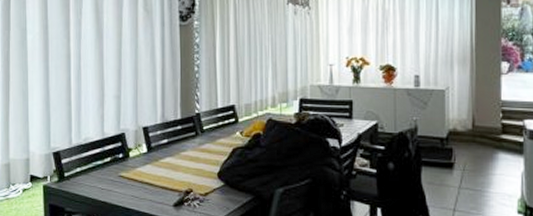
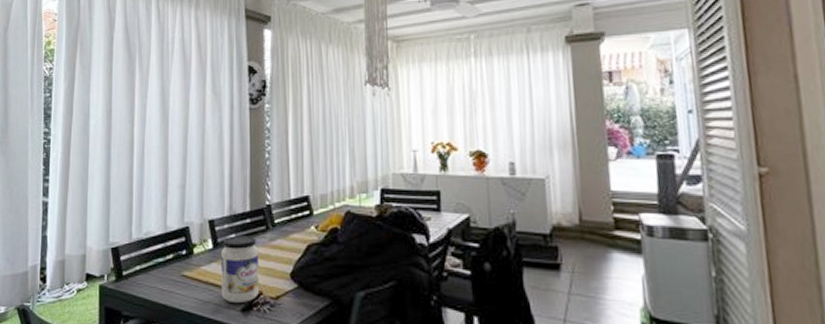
jar: none [155,141,190,200] -> present [221,236,260,304]

